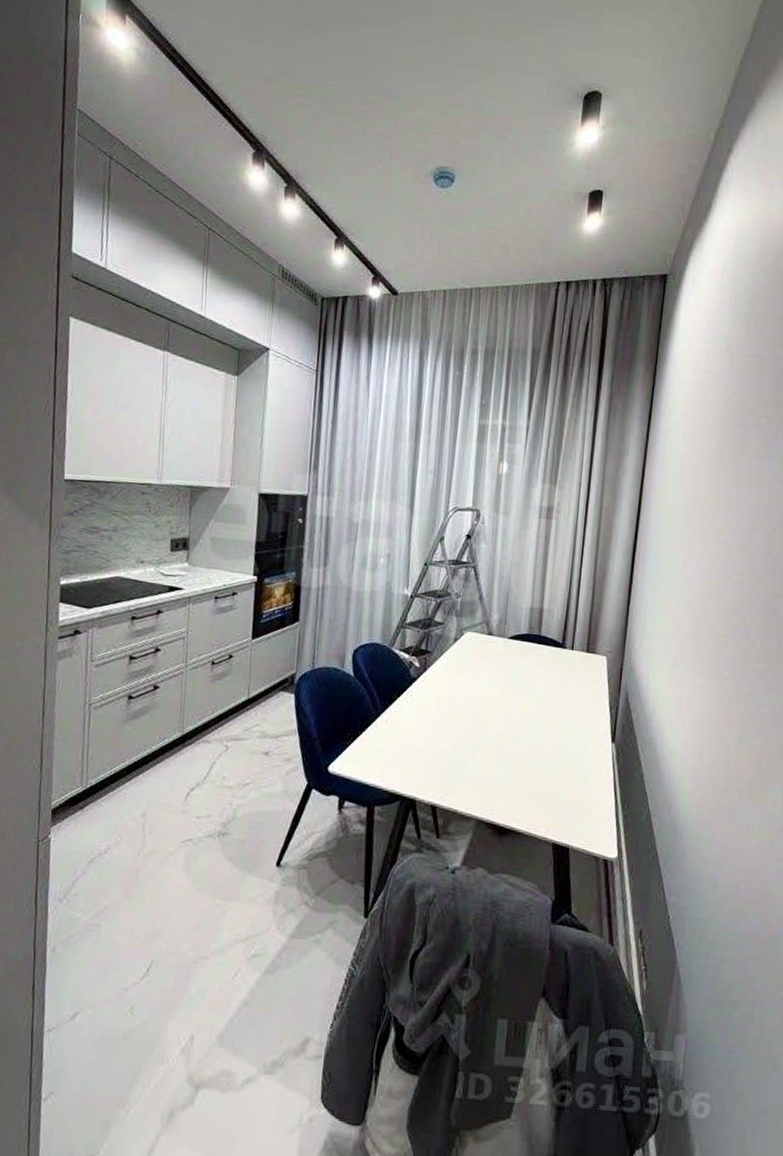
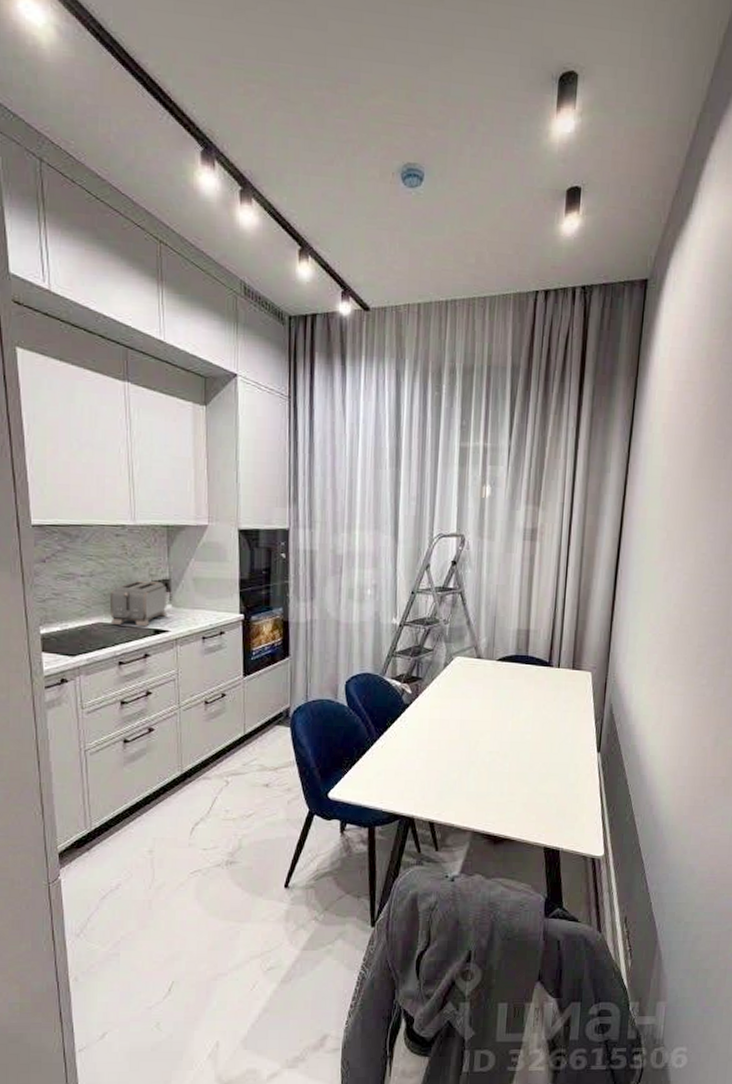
toaster: none [128,538,185,584] -> present [109,581,167,627]

